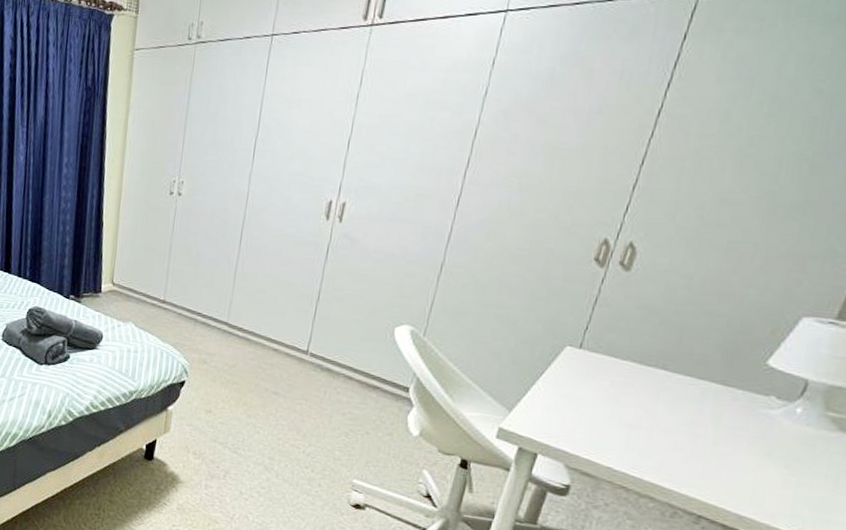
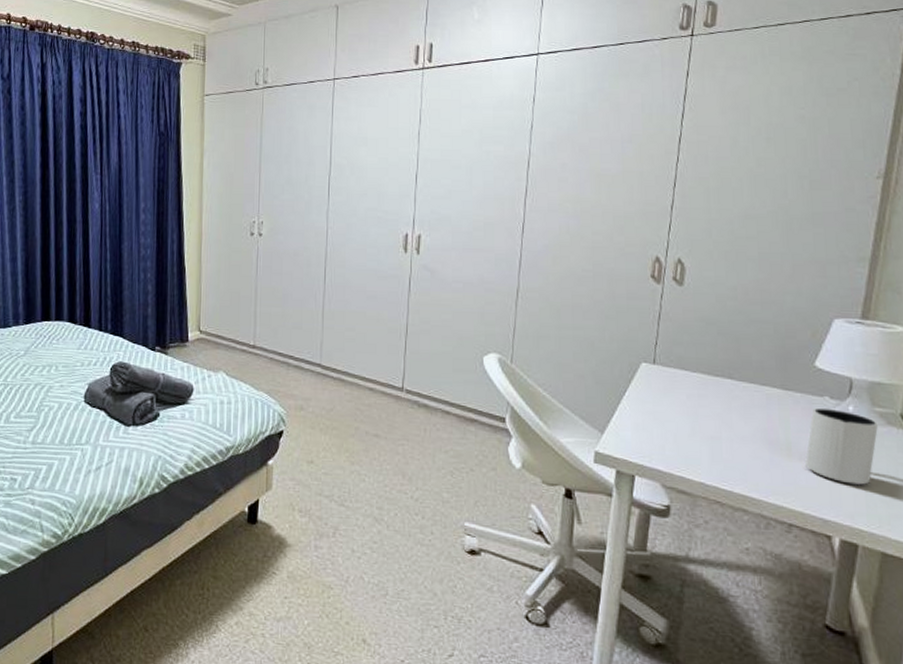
mug: none [731,406,829,487] -> present [805,407,879,485]

